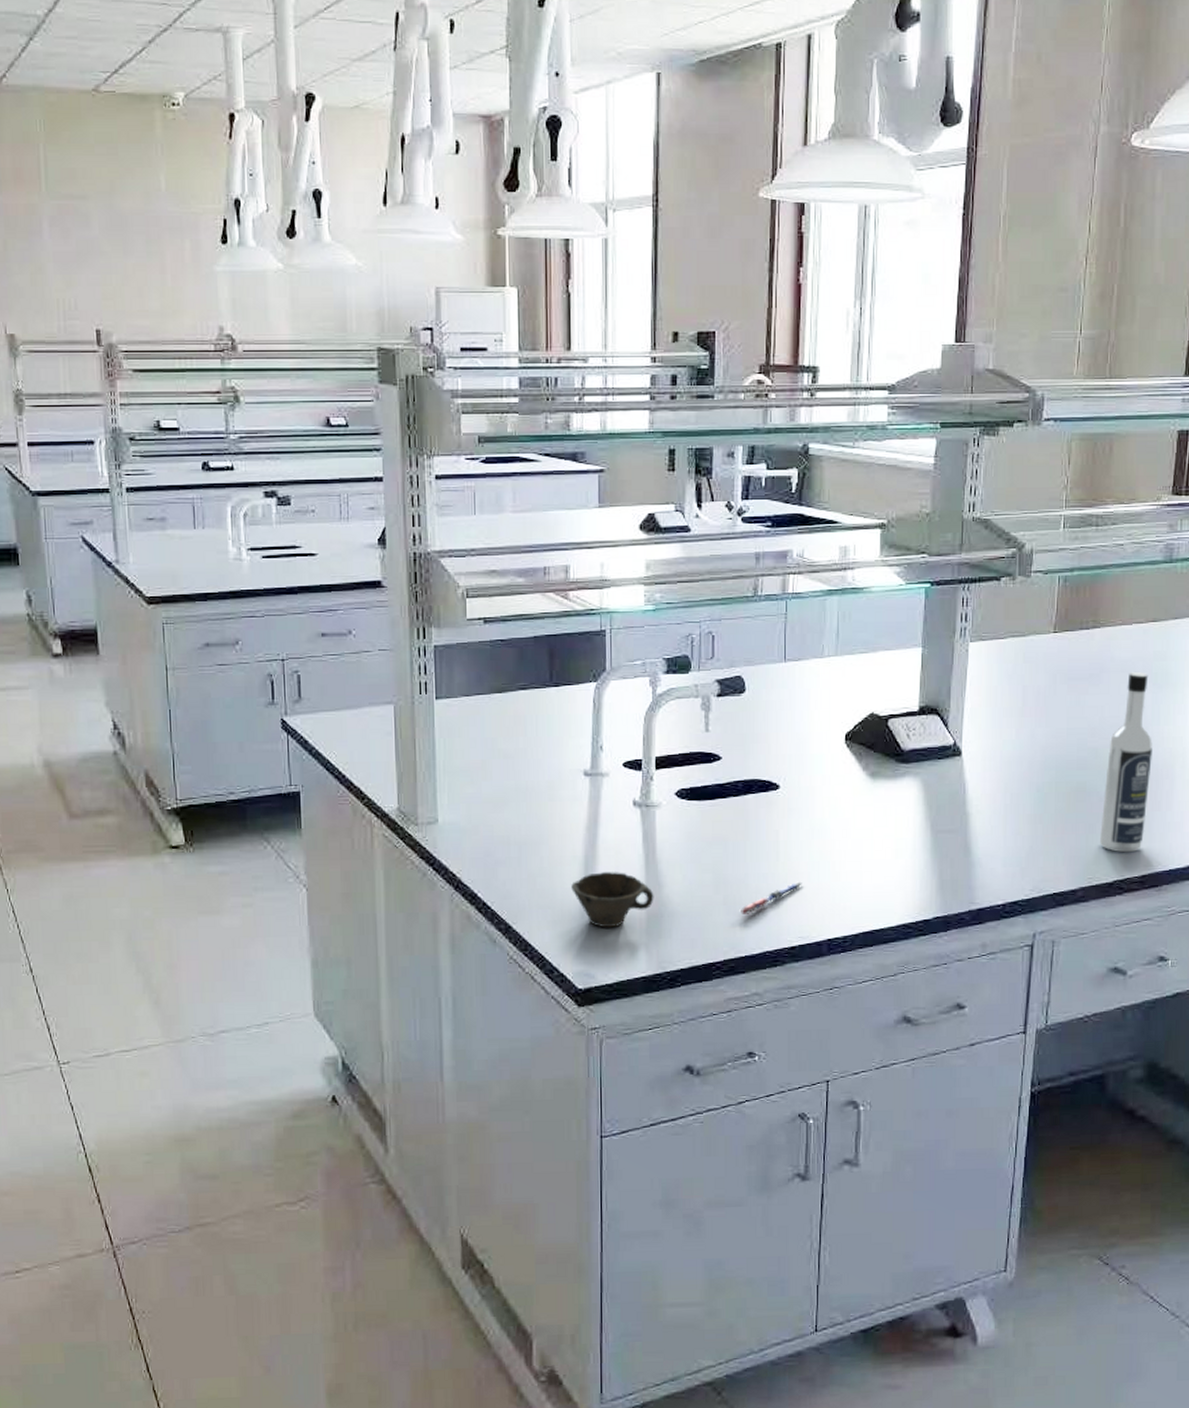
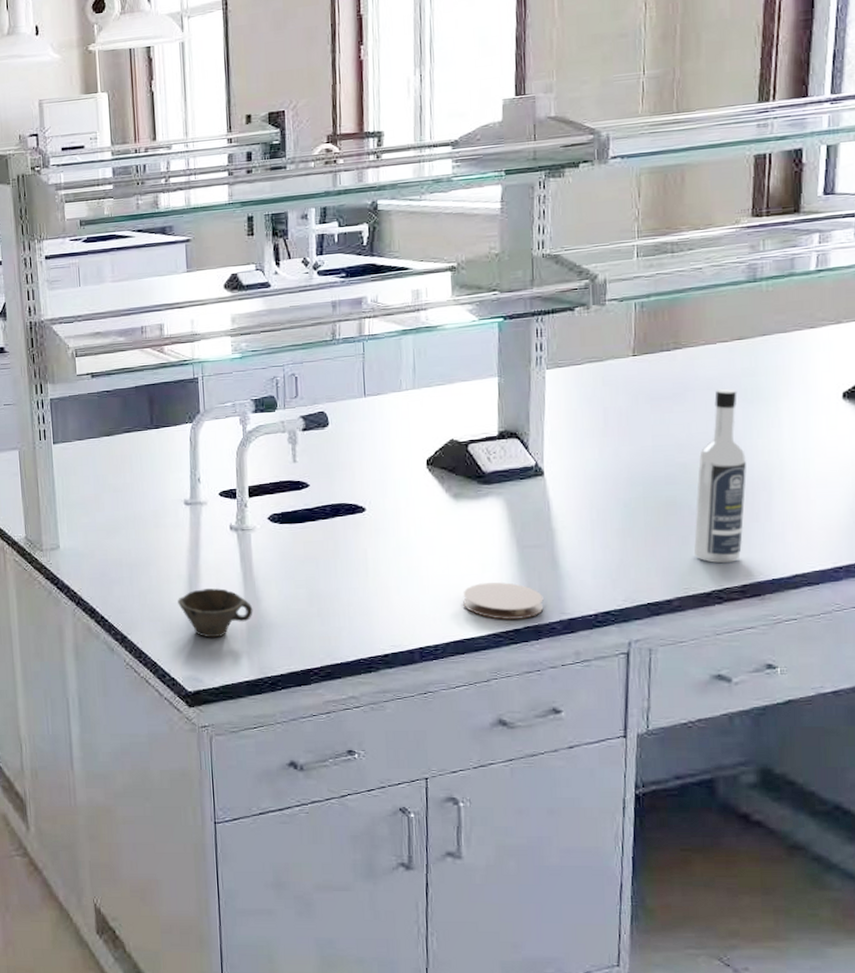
pen: present [739,881,804,914] -> none [333,595,393,625]
coaster: none [874,869,954,909] -> present [463,582,544,619]

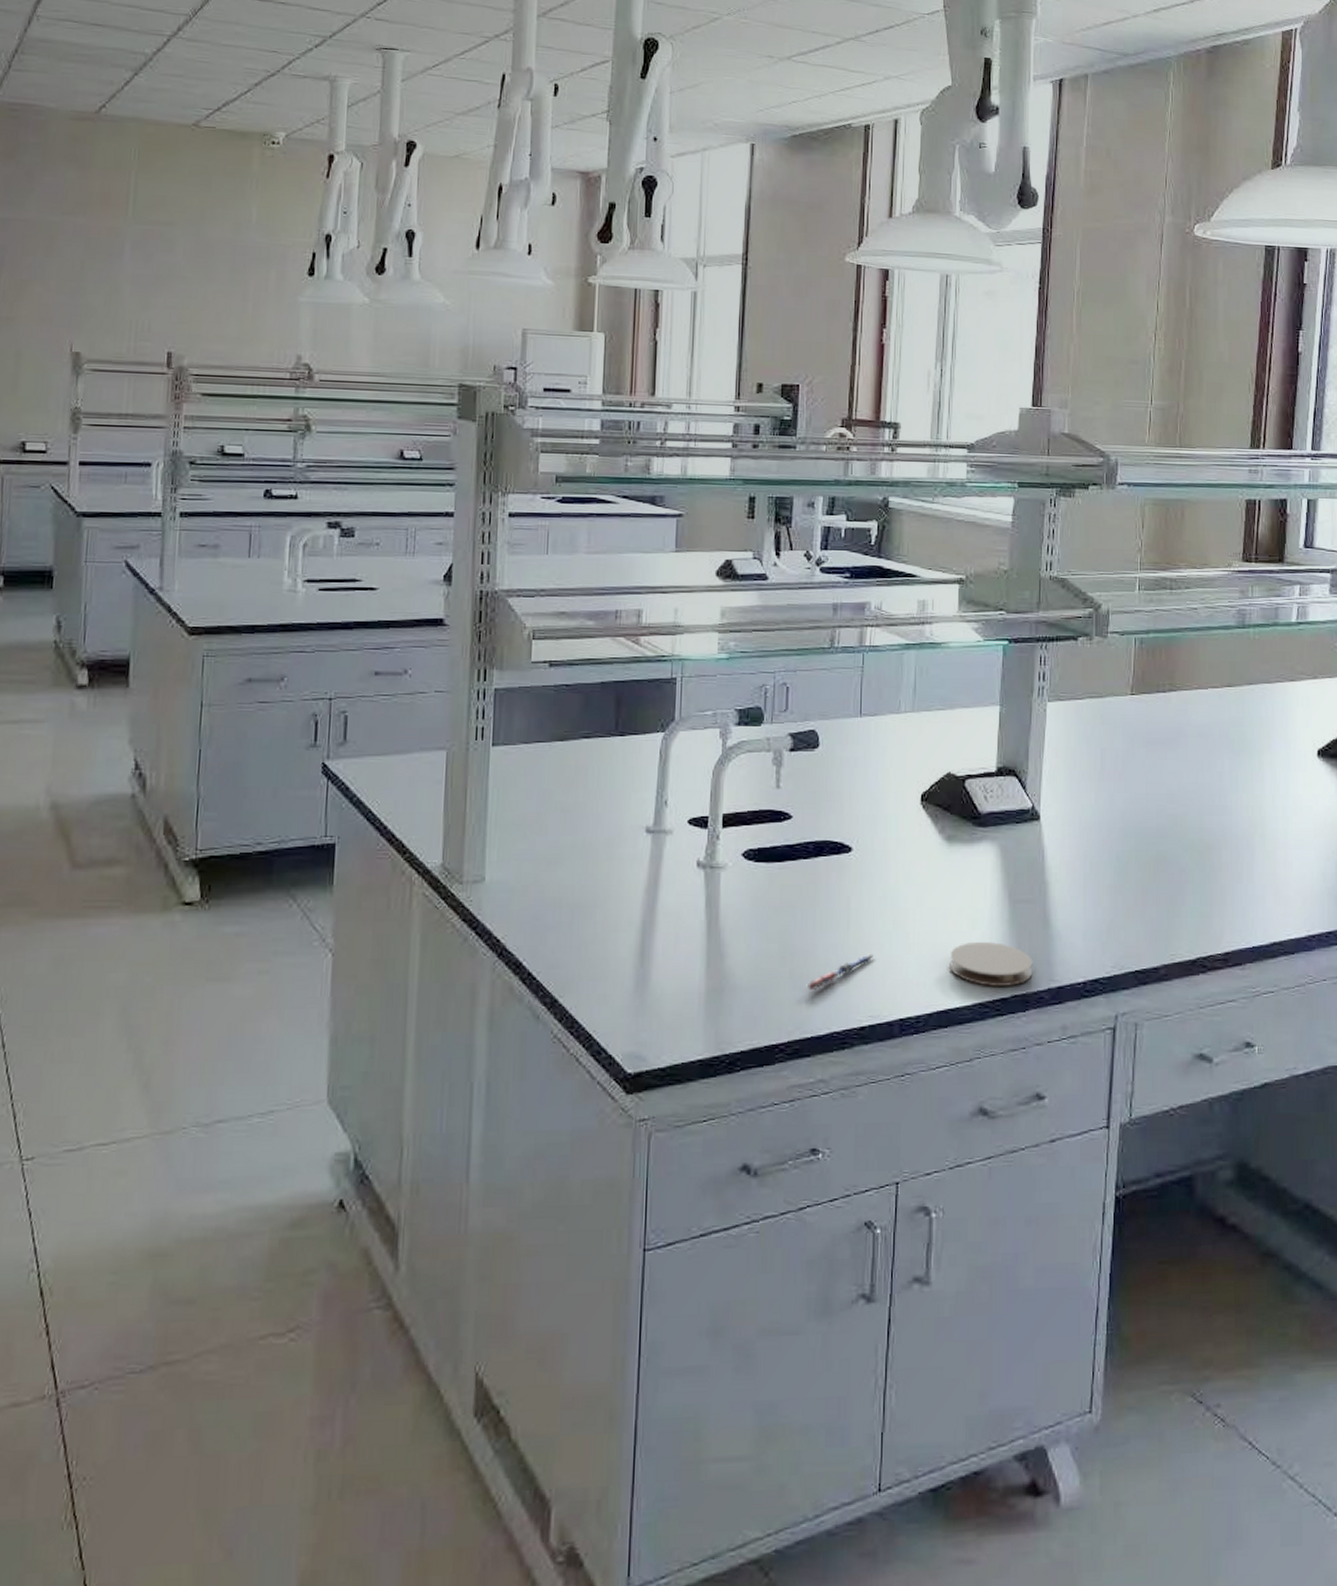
cup: present [178,588,253,638] -> none [626,940,715,1004]
pen: none [333,595,393,625] -> present [806,953,875,990]
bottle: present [694,388,746,564] -> none [1182,737,1232,928]

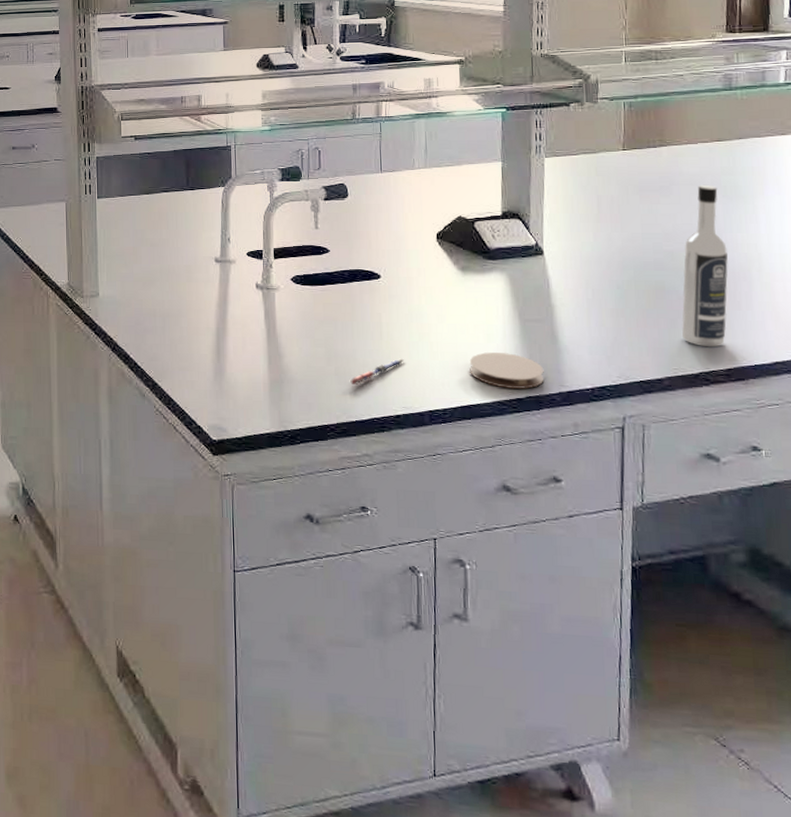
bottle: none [1182,737,1232,928] -> present [682,184,728,348]

